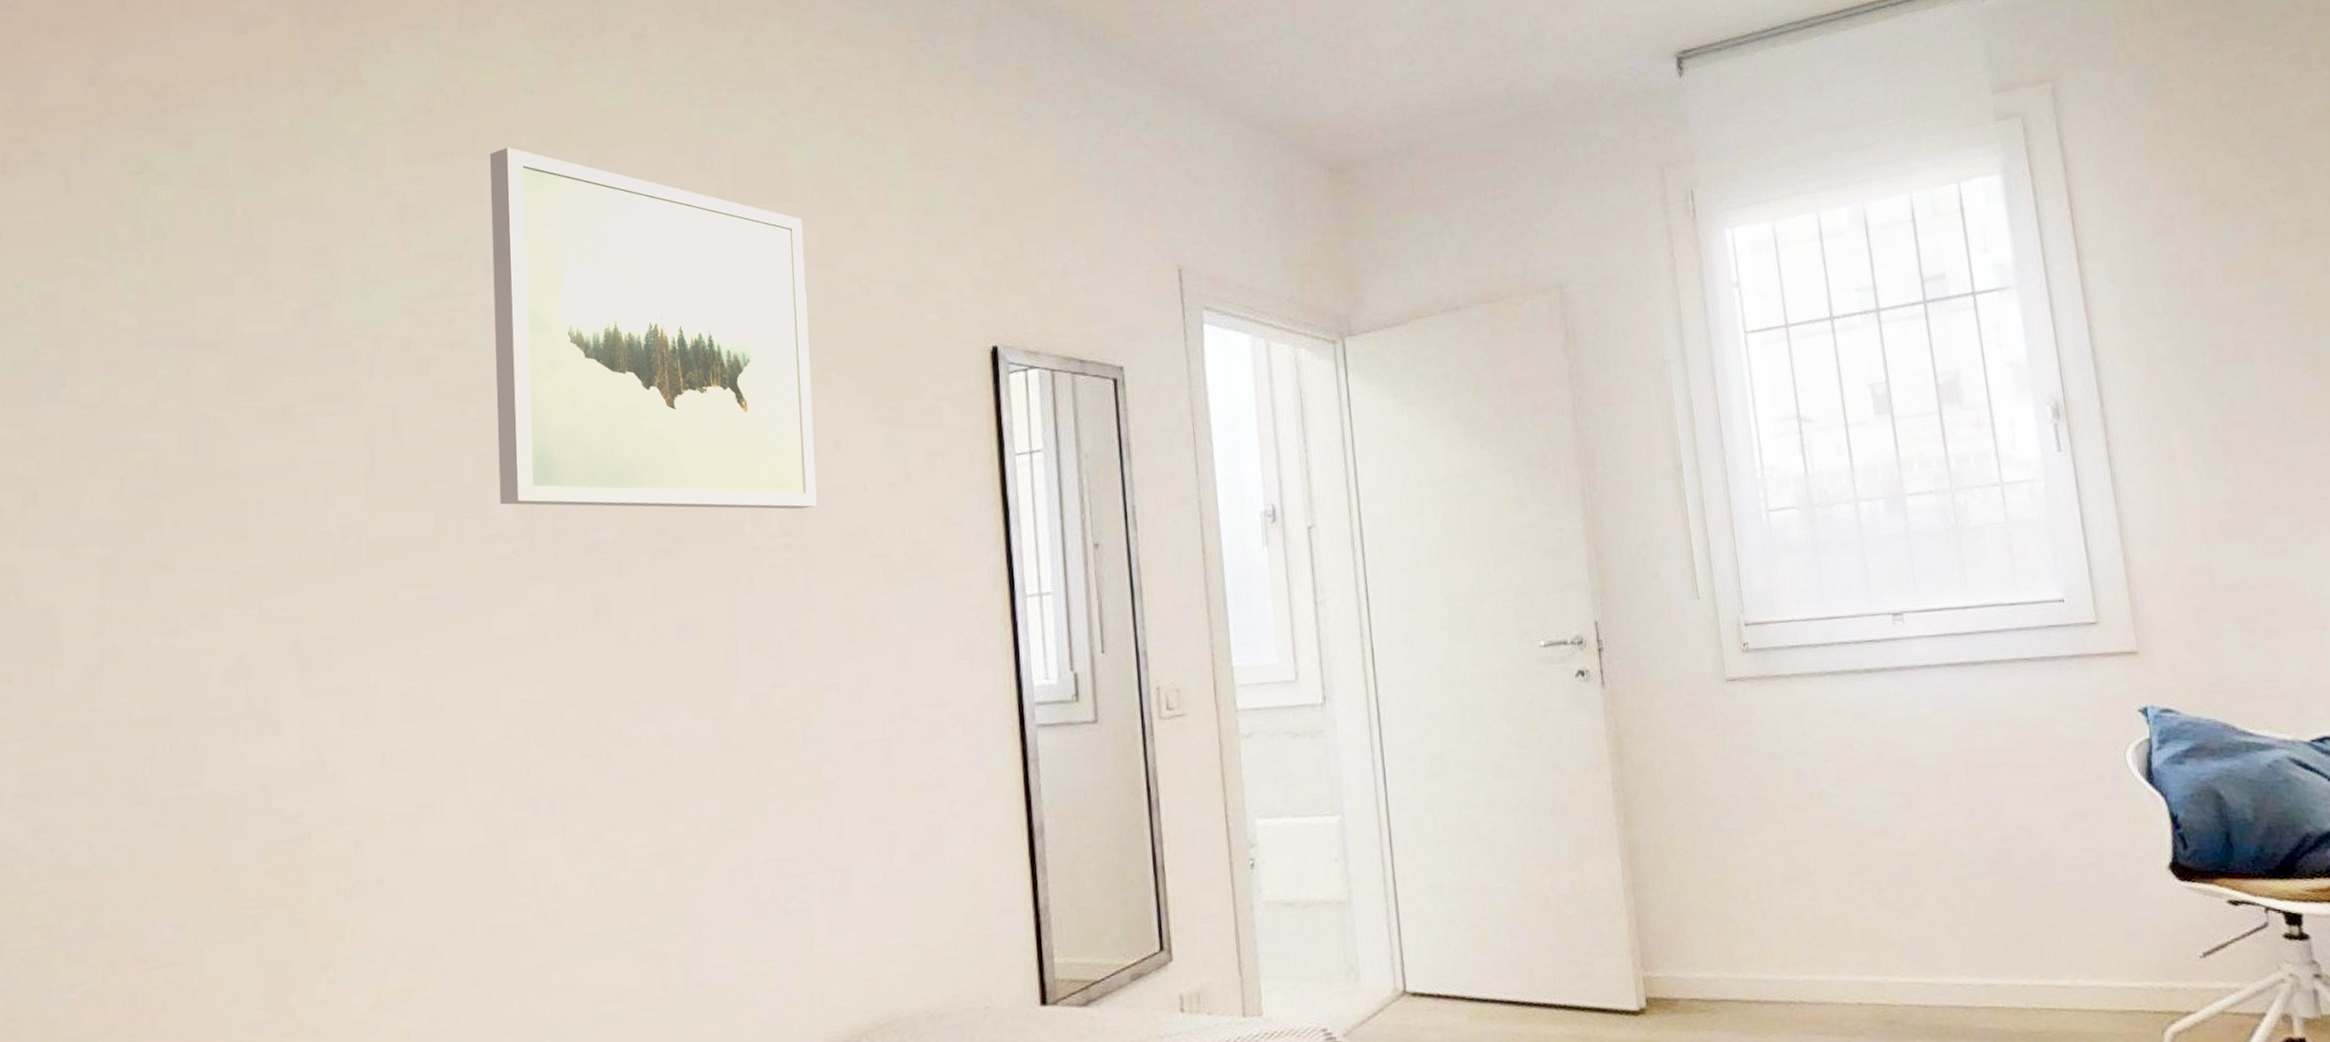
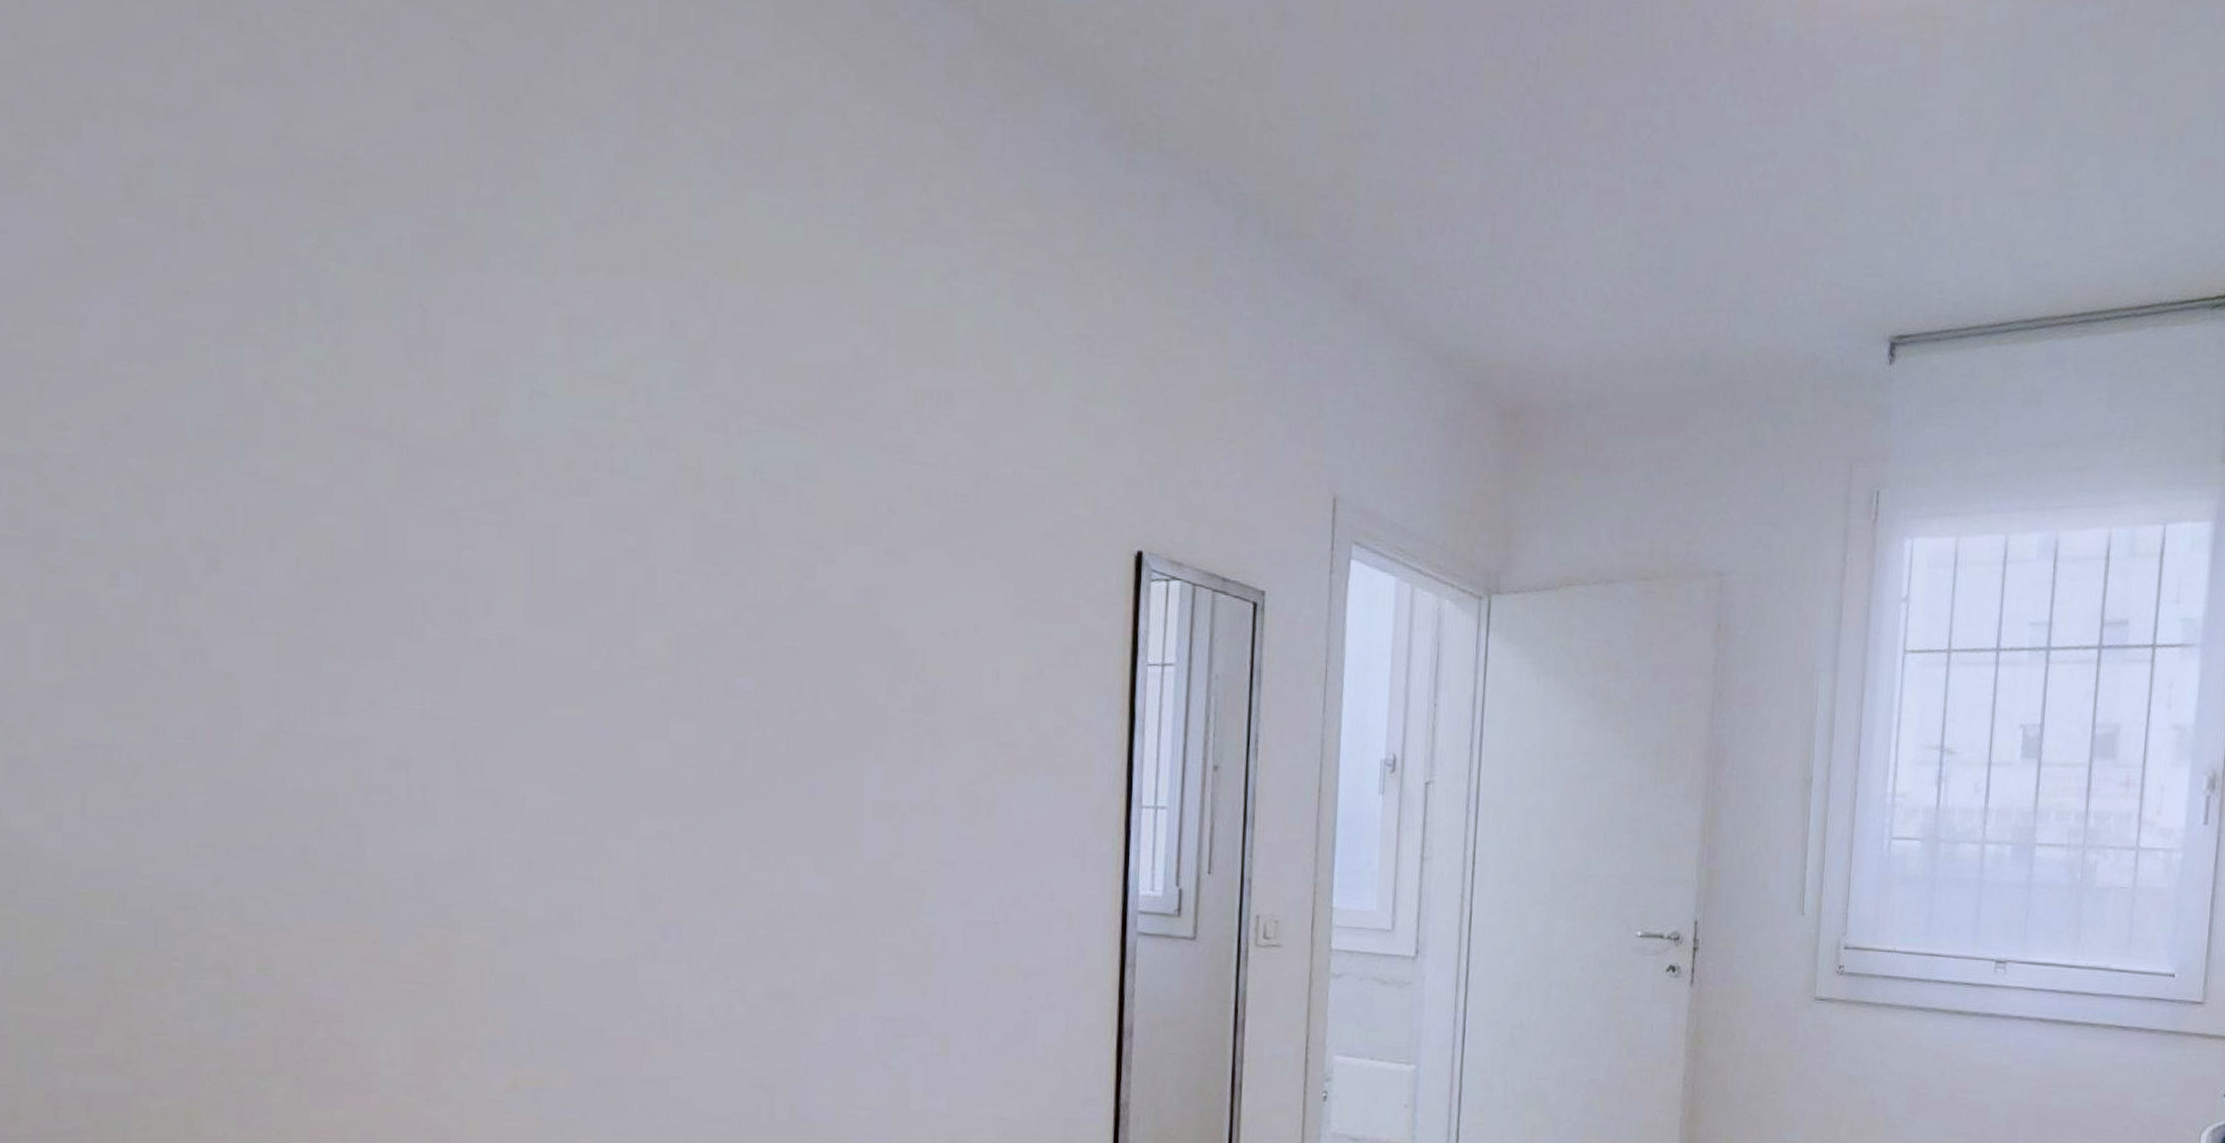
wall art: present [489,147,817,510] -> none [649,271,962,688]

